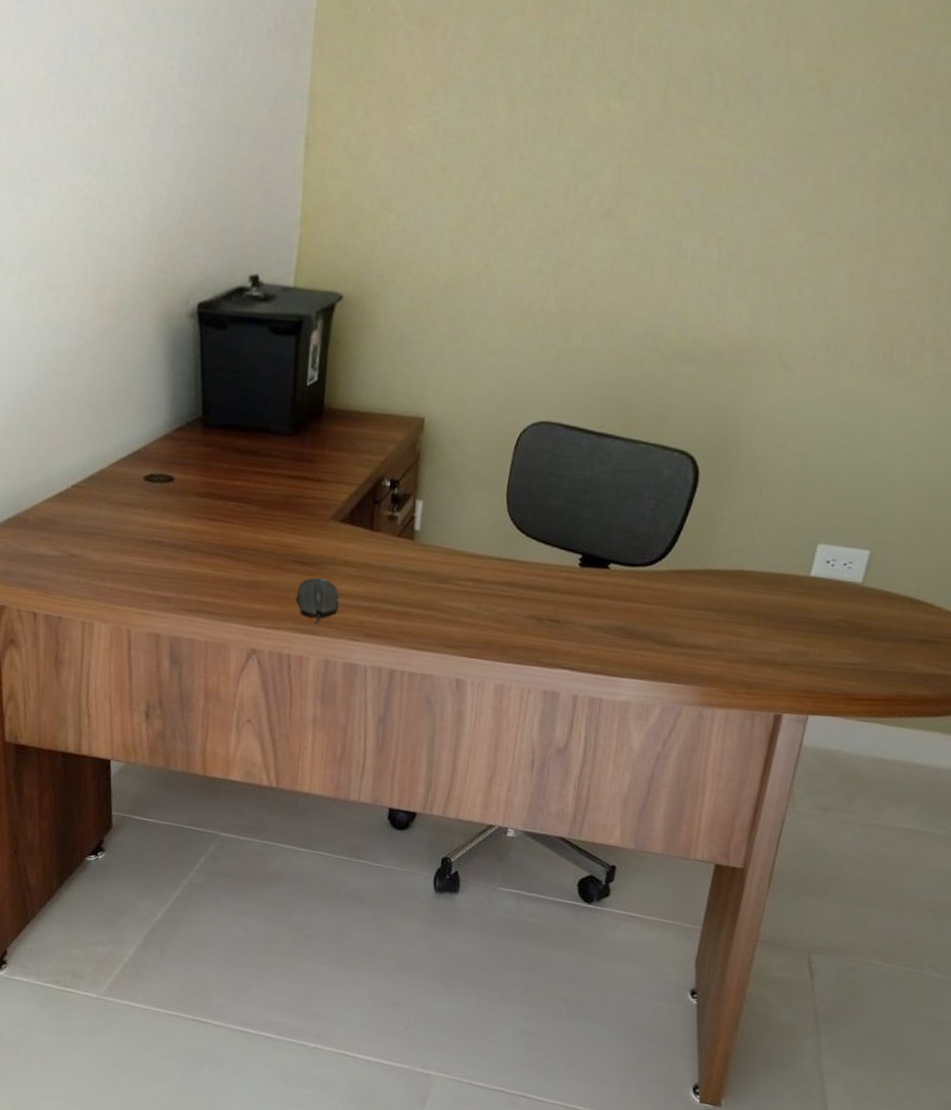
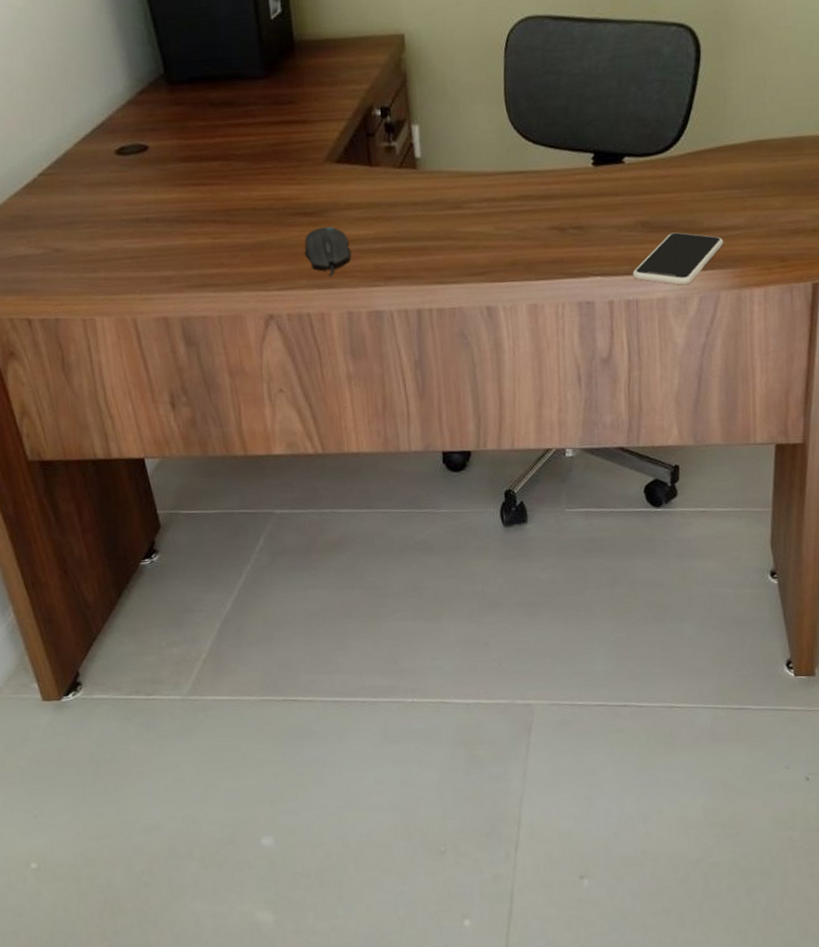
smartphone: none [600,642,694,694] -> present [632,232,724,286]

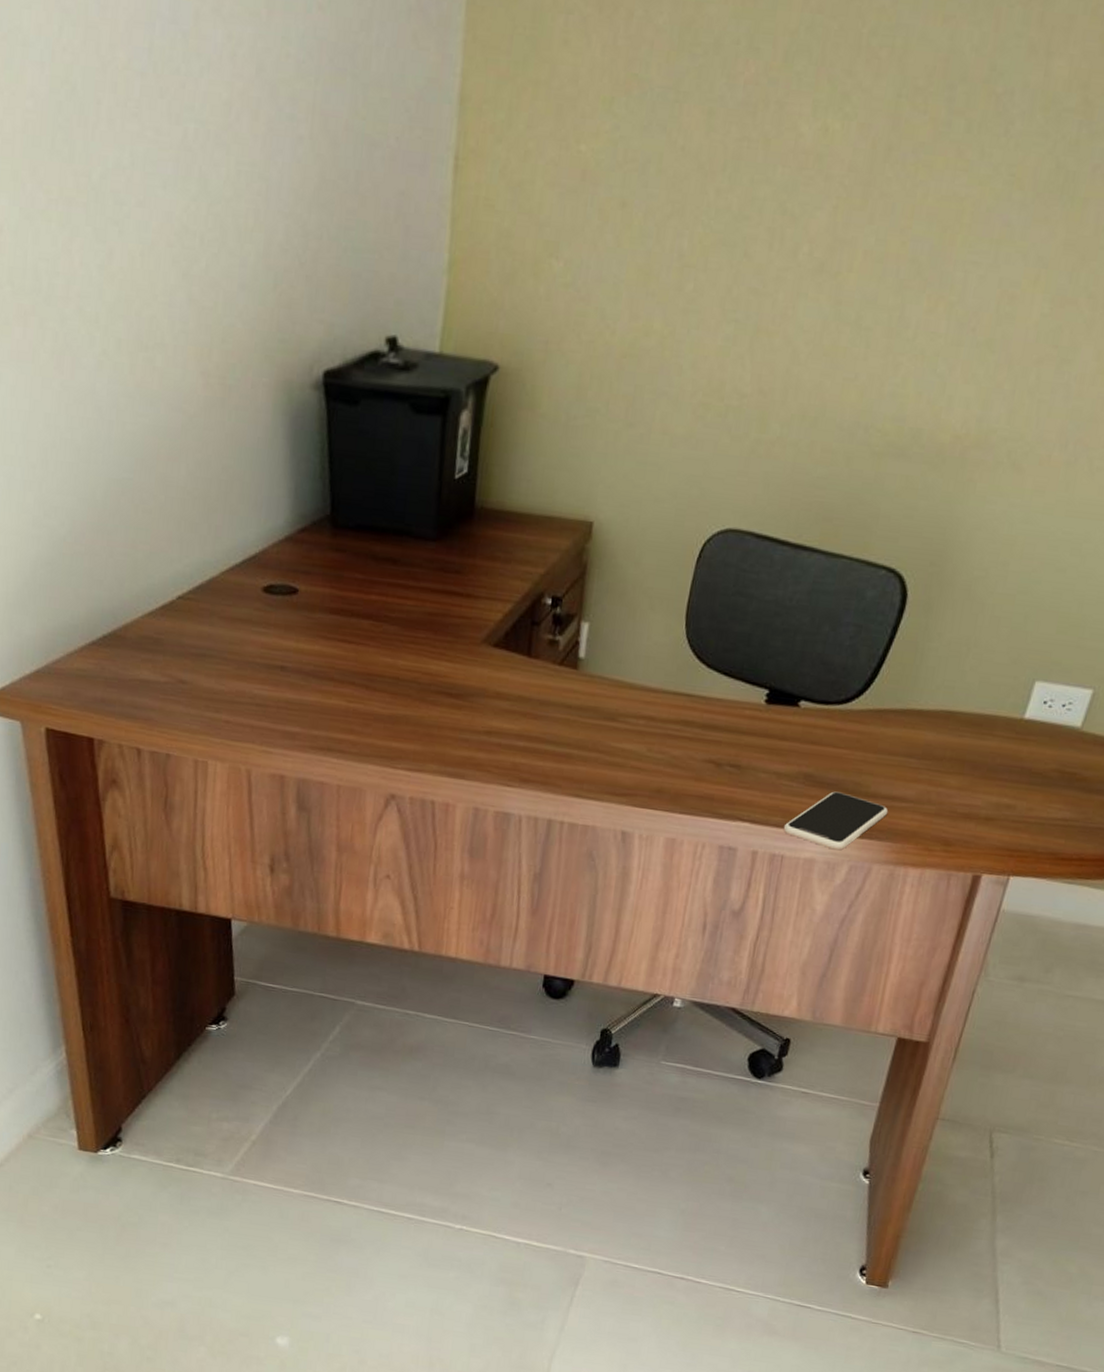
computer mouse: present [304,226,351,277] -> none [441,712,491,767]

